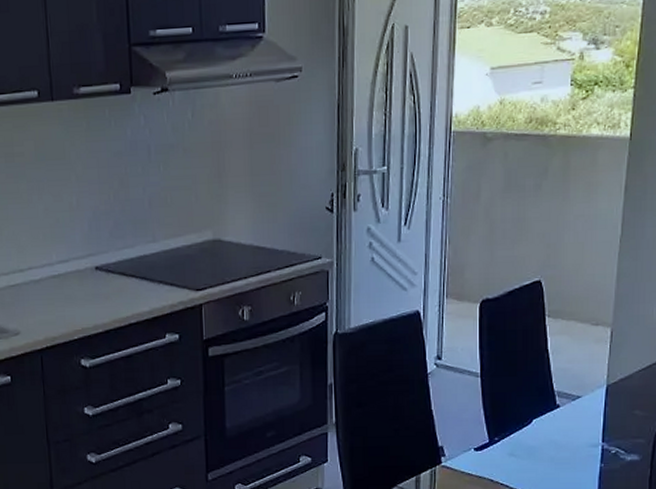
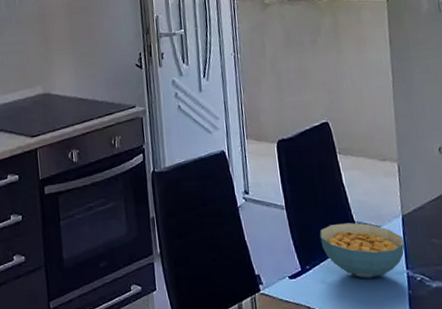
cereal bowl: none [514,392,604,451] -> present [319,223,405,279]

